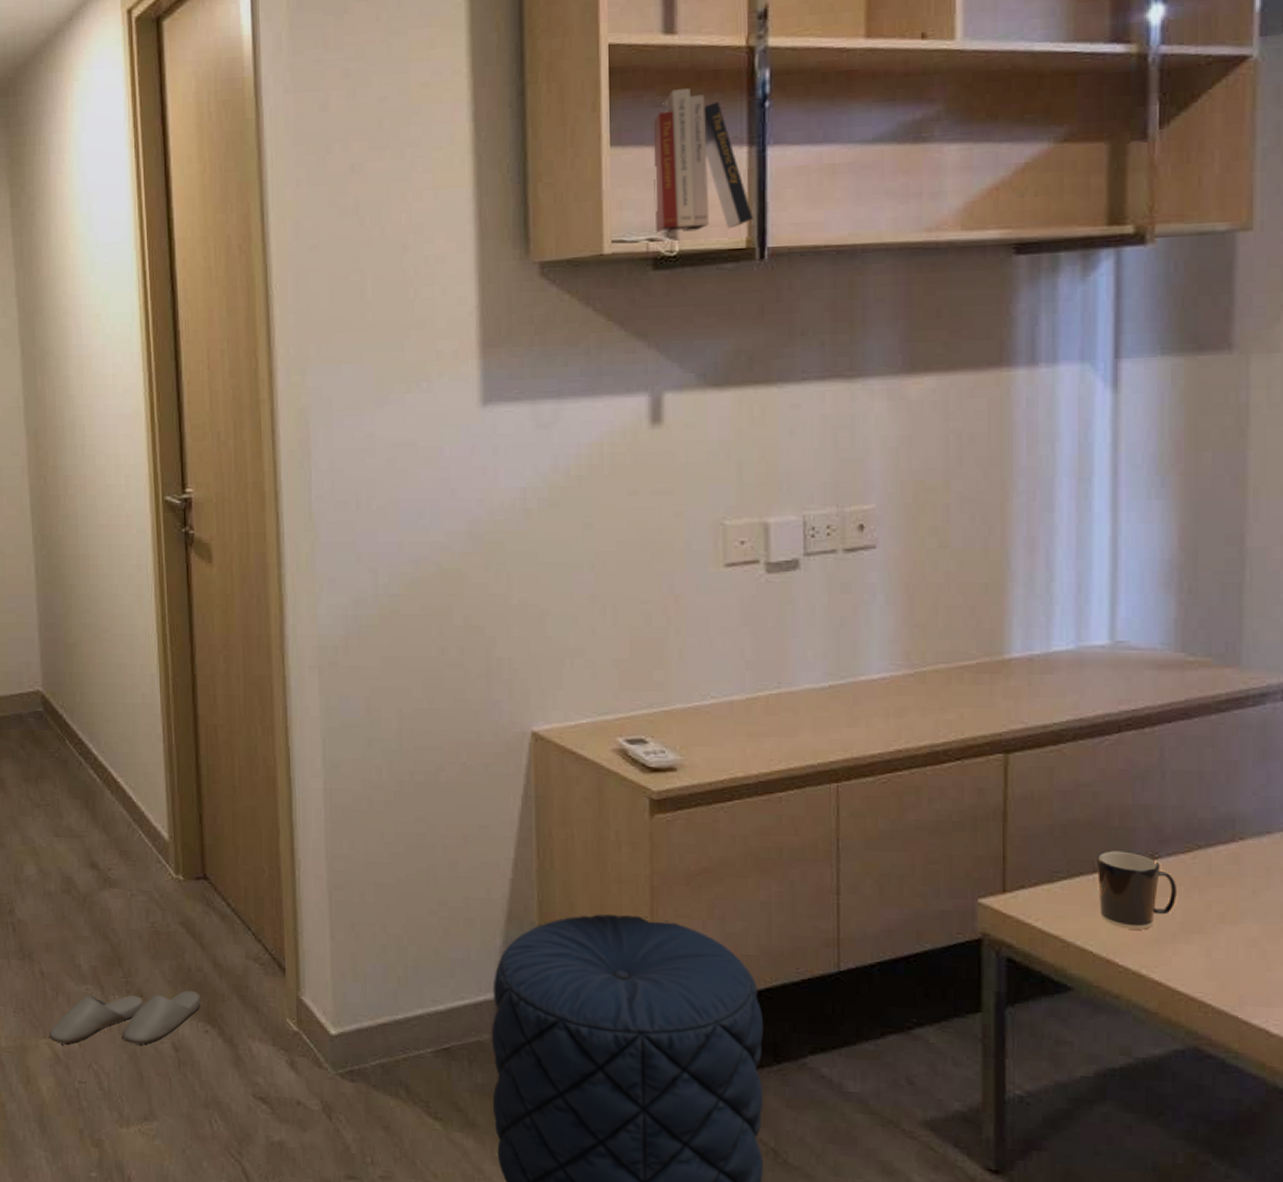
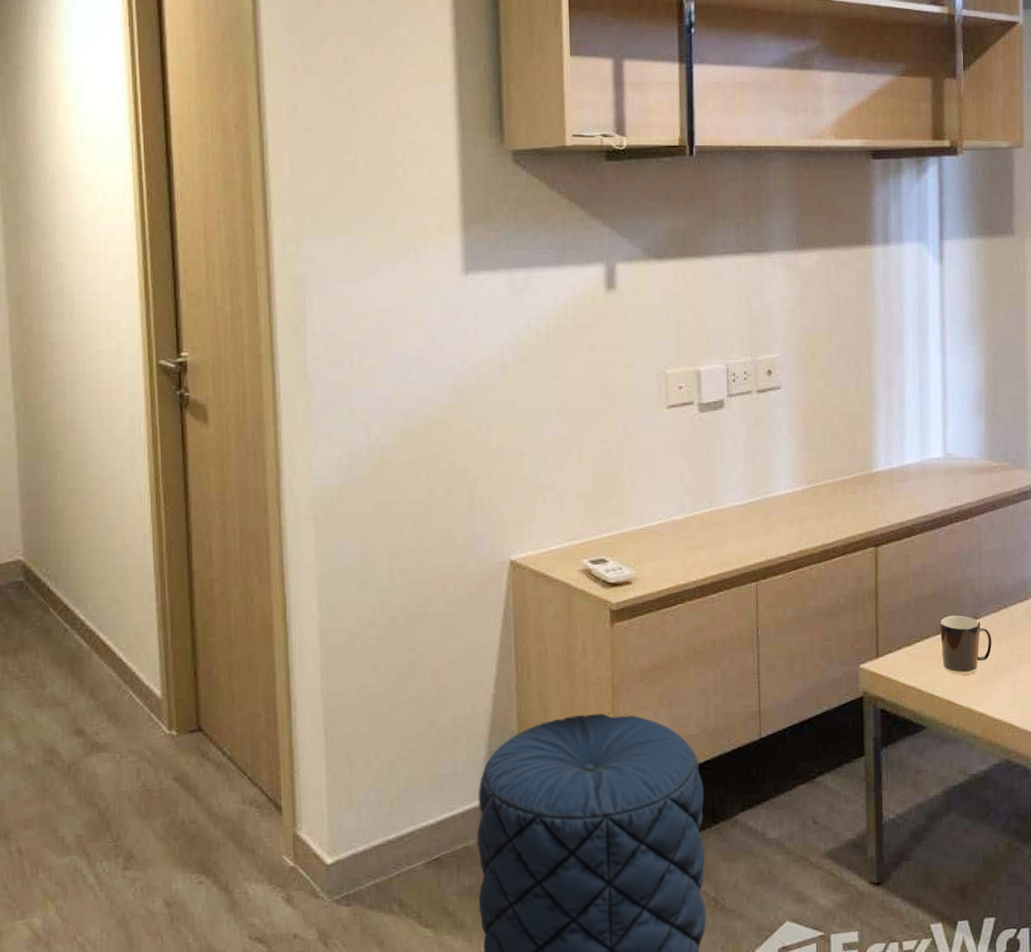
slippers: present [48,990,200,1045] -> none [26,843,194,922]
books: present [651,88,754,233] -> none [603,13,685,130]

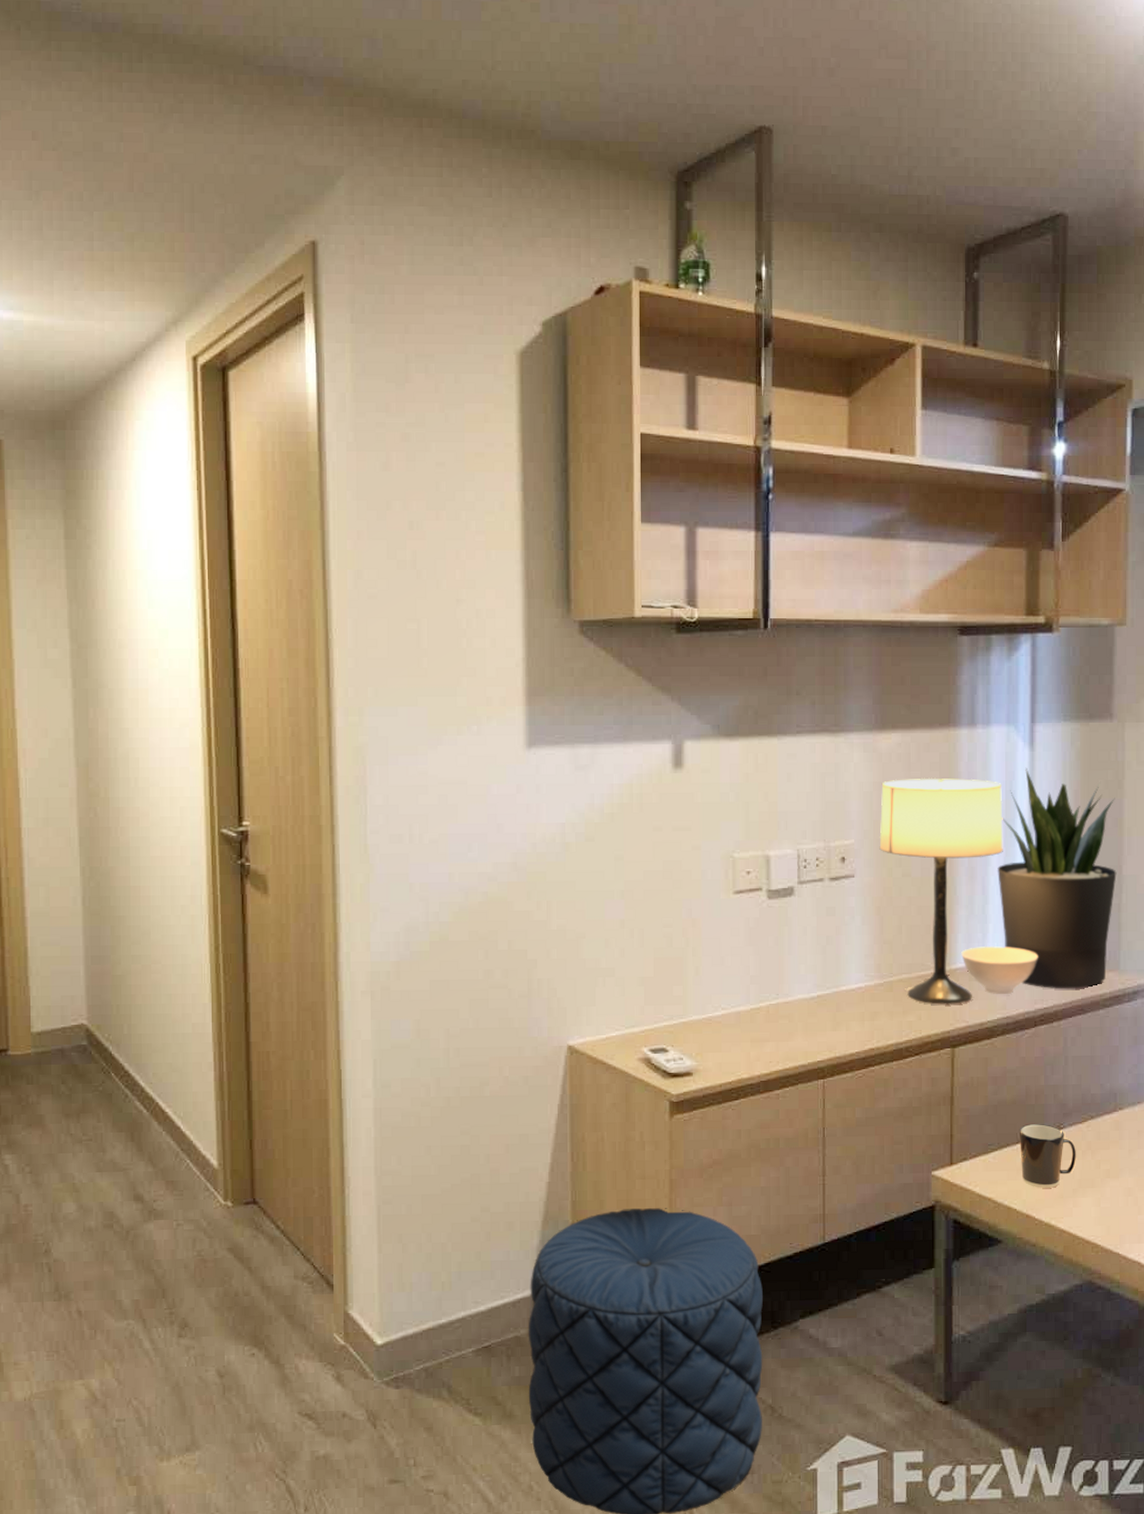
table lamp: none [803,293,918,507] -> present [879,778,1003,1005]
bowl: none [882,449,952,495] -> present [961,946,1038,995]
planter: none [913,281,1022,488] -> present [997,767,1117,989]

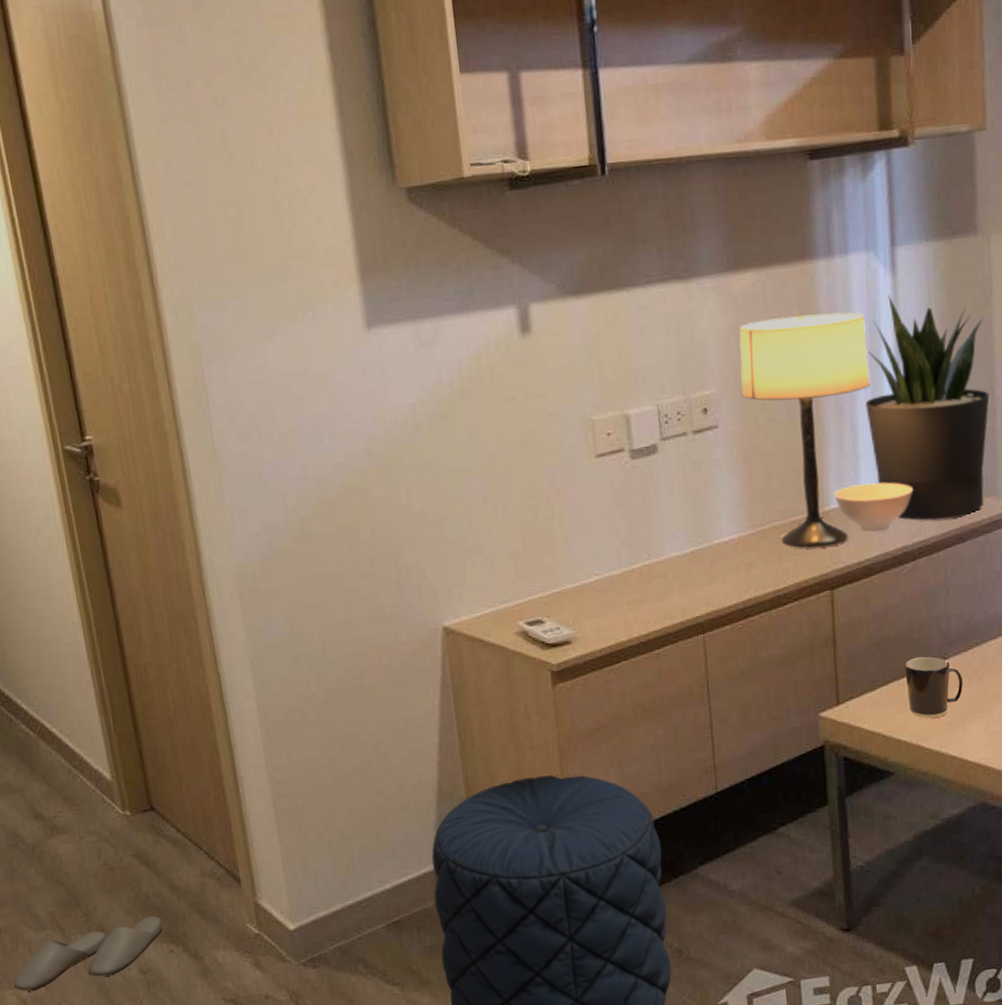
slippers: none [85,1315,247,1383] -> present [13,916,163,991]

